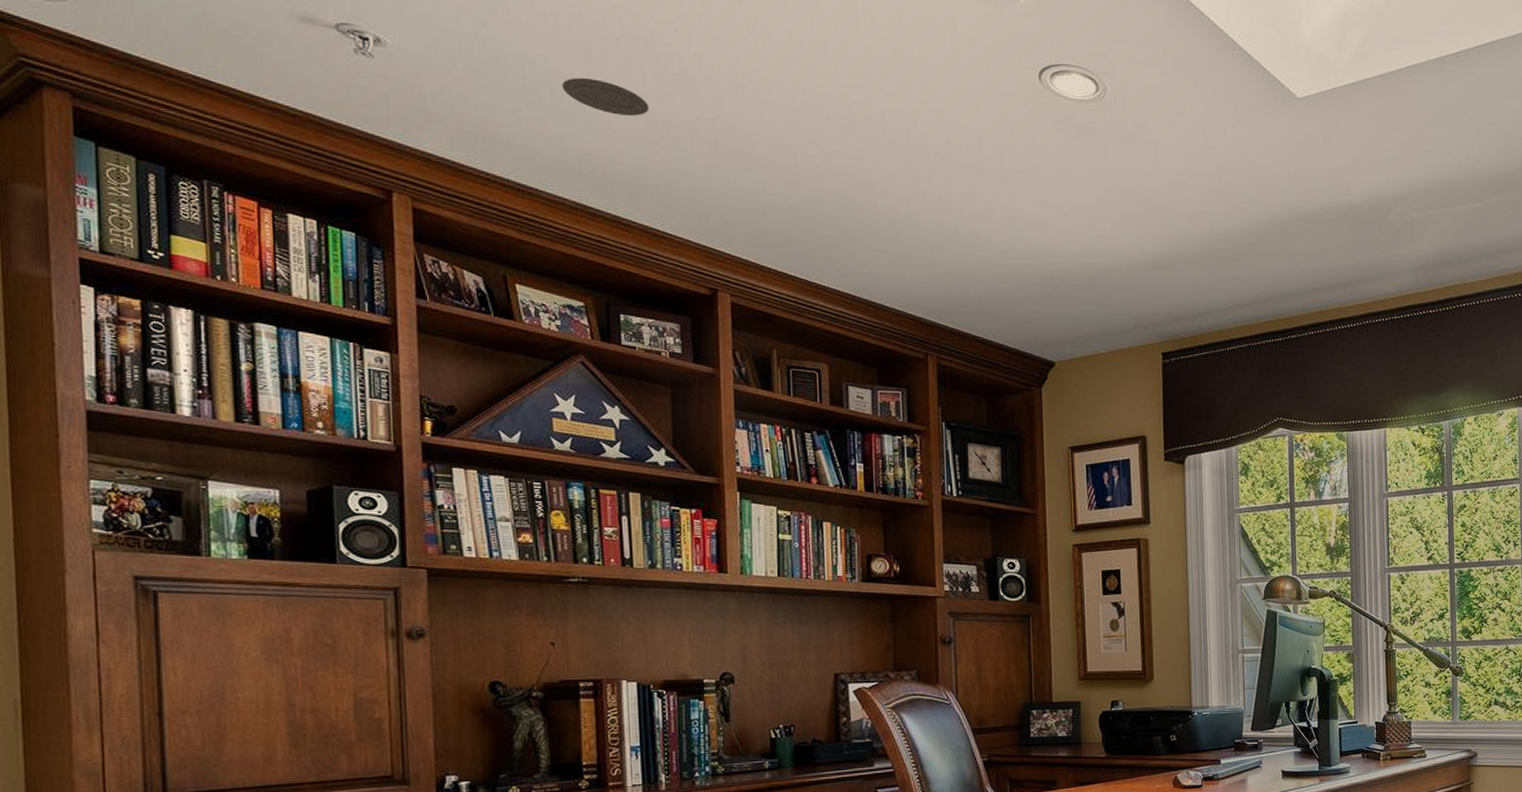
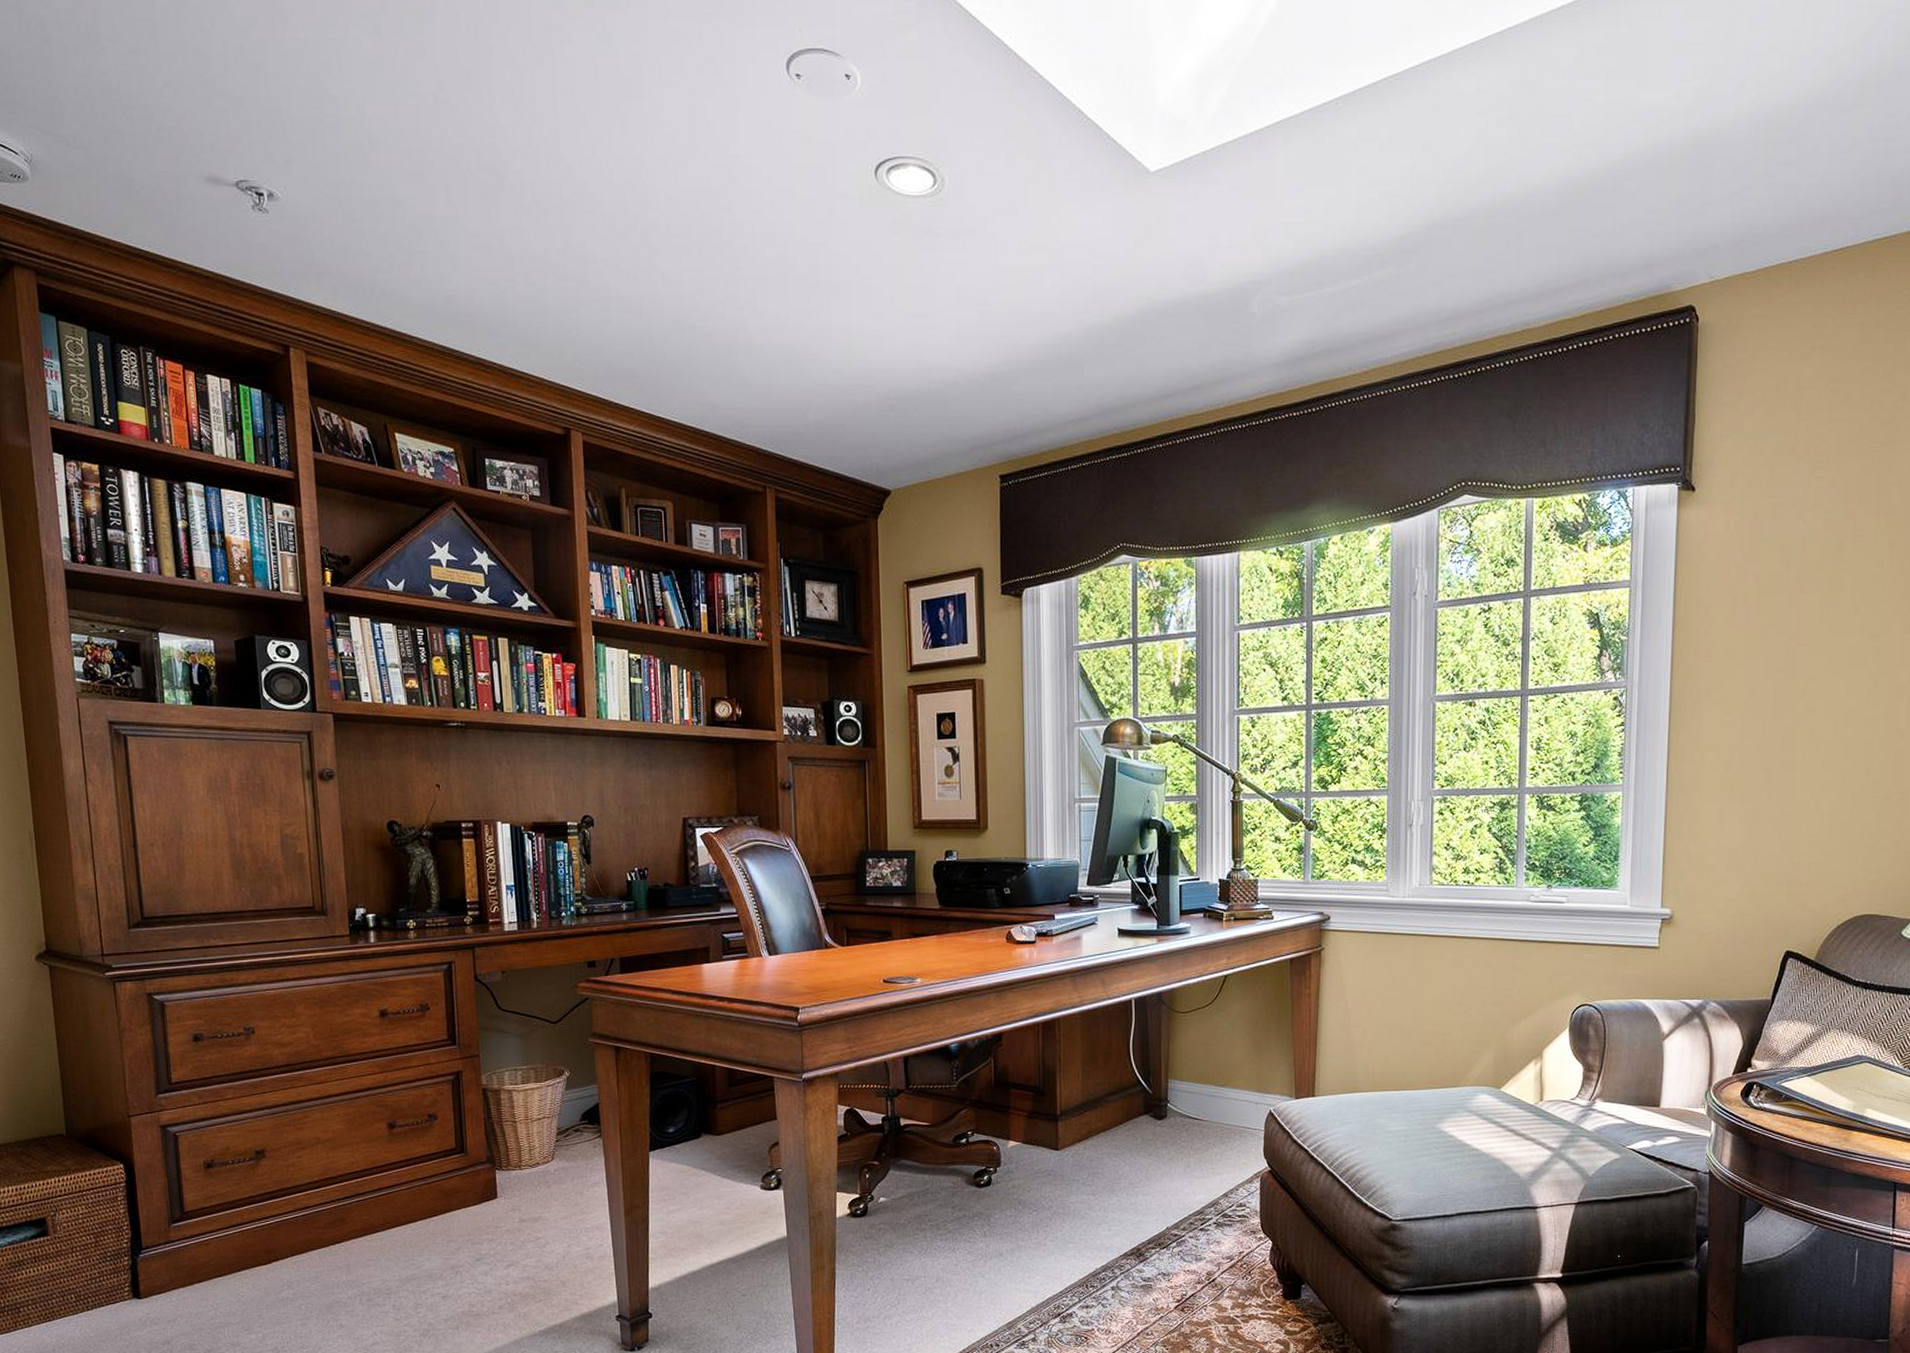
recessed light: present [562,78,649,116] -> none [427,217,505,253]

